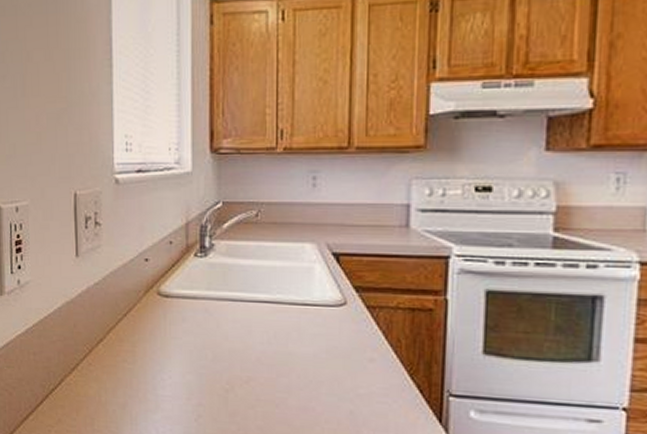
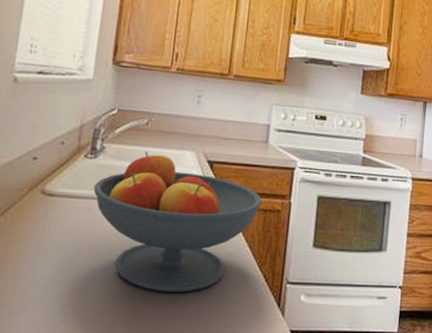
fruit bowl: none [208,246,408,400] -> present [93,152,263,292]

